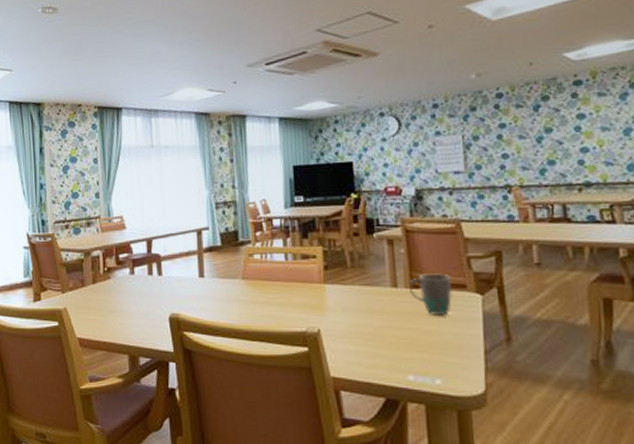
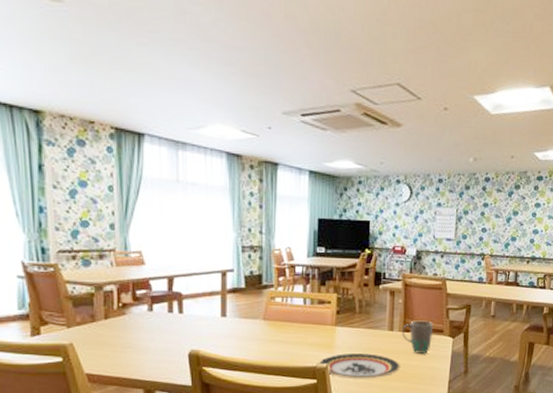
plate: none [308,316,413,348] -> present [318,353,400,379]

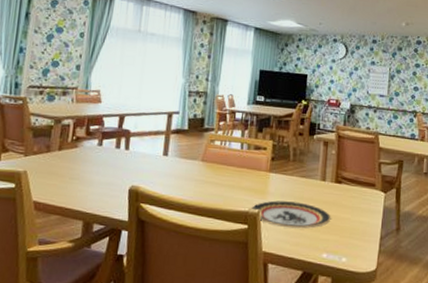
mug: present [402,320,434,355] -> none [334,172,366,207]

